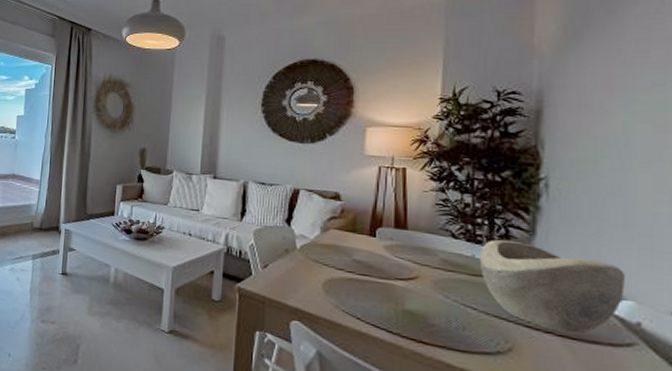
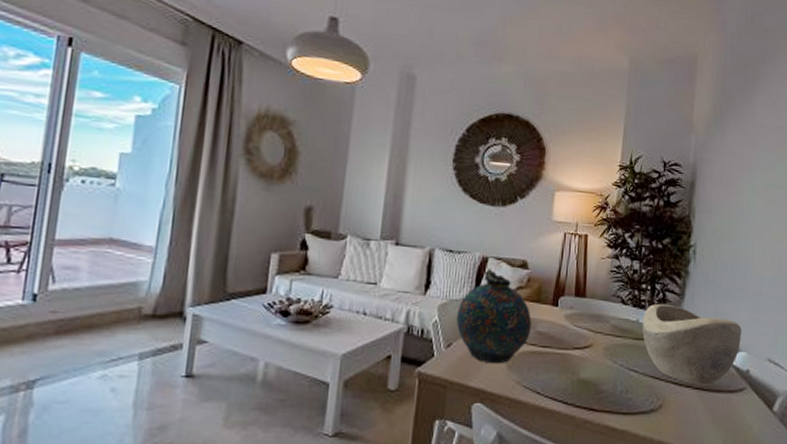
snuff bottle: none [271,199,347,287] -> present [456,269,532,364]

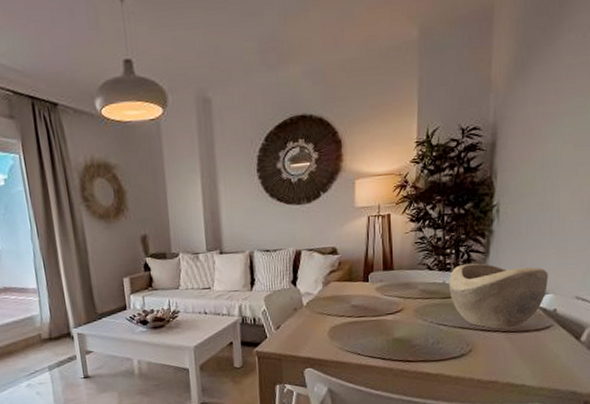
snuff bottle: present [456,269,532,364] -> none [280,260,347,337]

